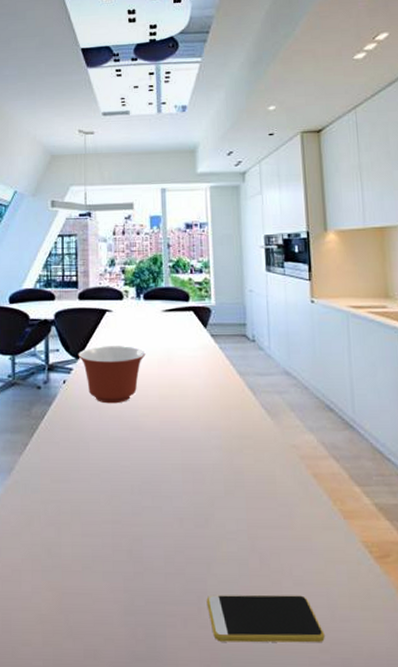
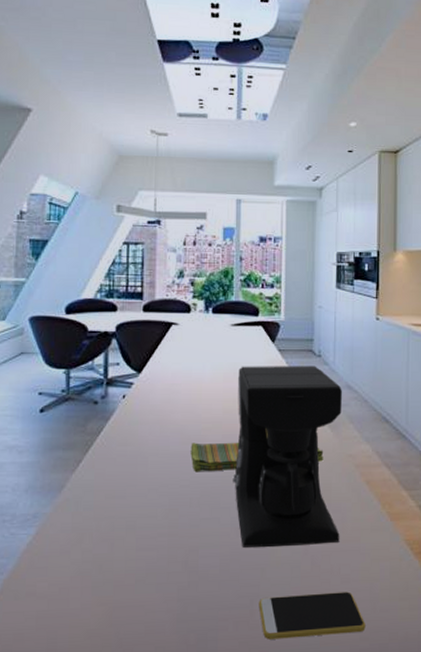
mixing bowl: present [78,346,146,404] -> none [140,360,212,418]
dish towel: none [129,429,265,459] -> present [190,442,324,472]
coffee maker: none [172,351,289,541] -> present [233,366,342,548]

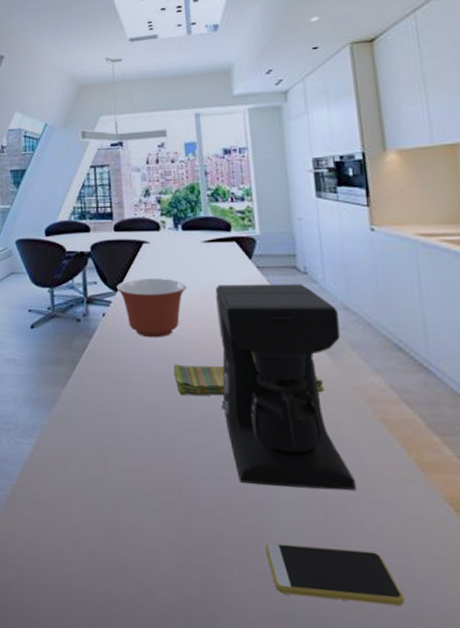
mixing bowl: none [140,360,212,418] -> present [116,278,187,338]

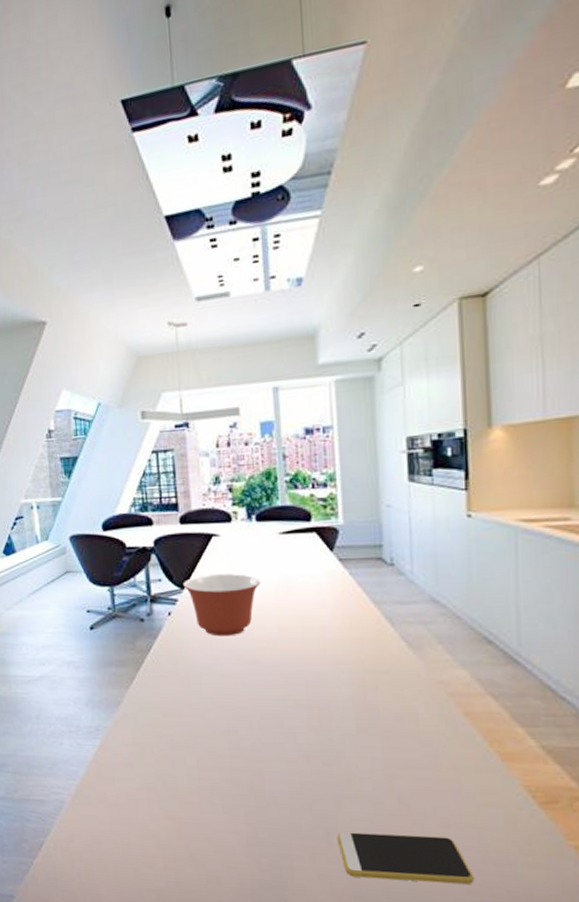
dish towel: present [173,364,325,396] -> none [245,663,406,694]
coffee maker: present [215,284,357,490] -> none [292,576,433,781]

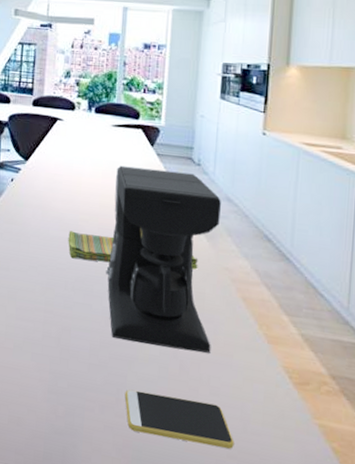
mixing bowl: present [183,573,261,637] -> none [27,151,92,206]
dish towel: none [245,663,406,694] -> present [68,231,198,270]
coffee maker: none [292,576,433,781] -> present [106,165,221,353]

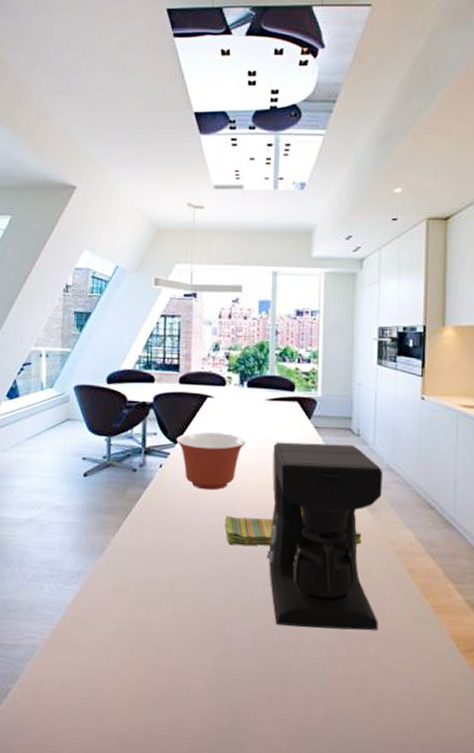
mixing bowl: none [27,151,92,206] -> present [176,432,246,490]
smartphone: present [124,389,234,449] -> none [292,677,405,726]

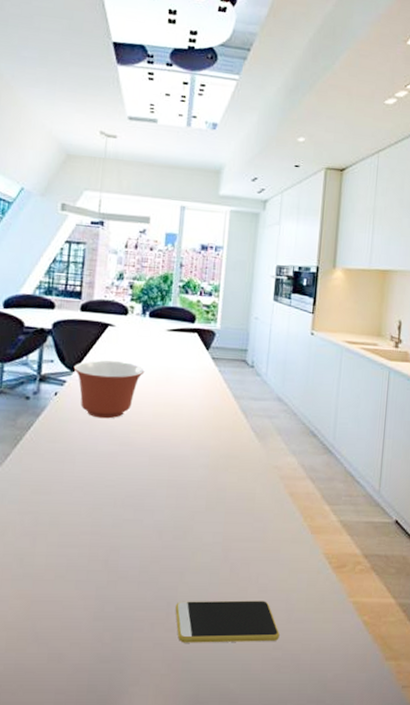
dish towel: present [225,516,362,546] -> none [118,444,250,474]
coffee maker: present [266,442,382,630] -> none [158,371,272,553]
smartphone: none [292,677,405,726] -> present [175,600,280,643]

